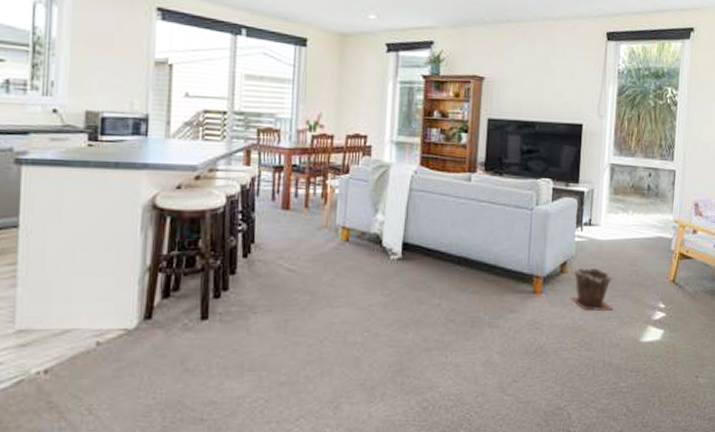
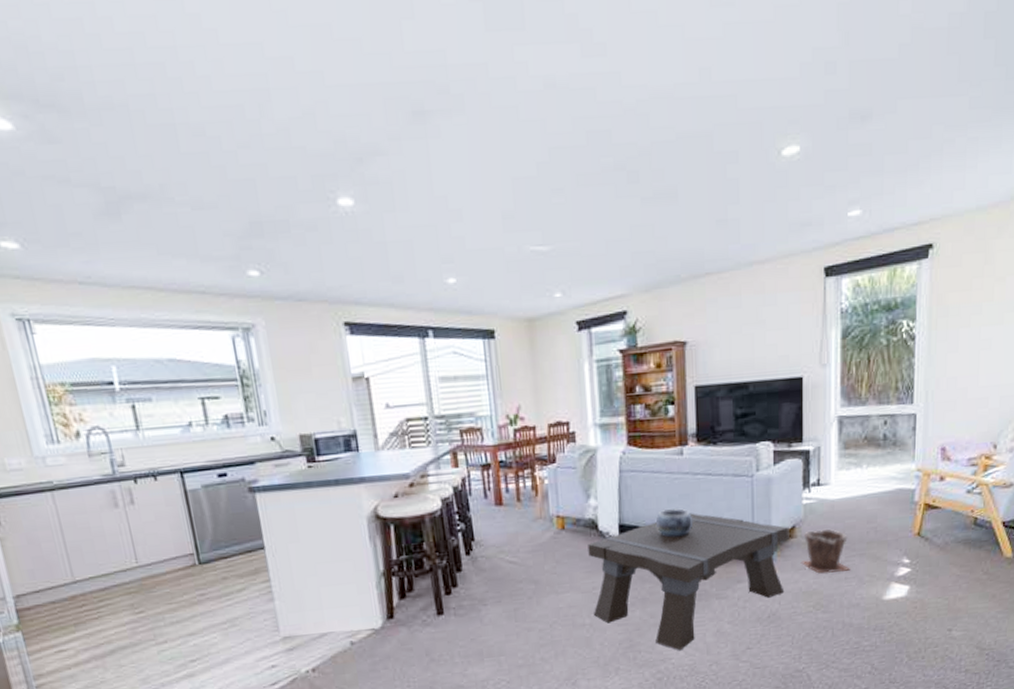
coffee table: none [367,238,562,379] -> present [588,513,790,651]
decorative bowl: none [439,233,474,261] -> present [656,508,694,537]

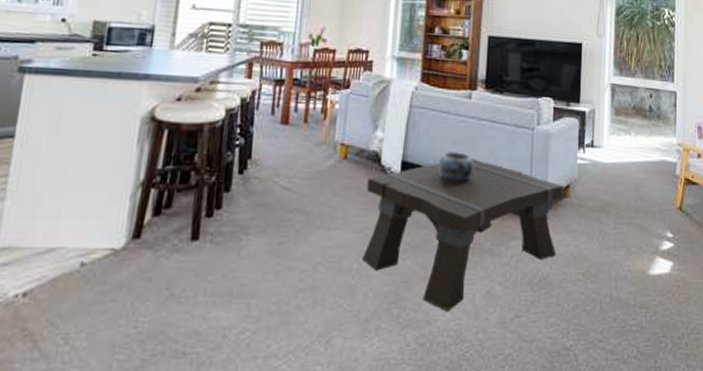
plant pot: present [801,528,851,574] -> none [573,192,620,239]

